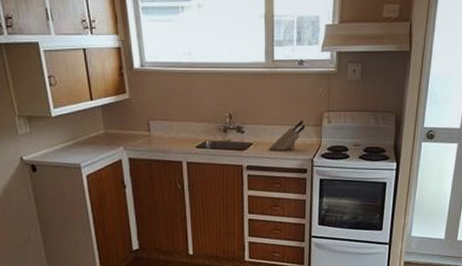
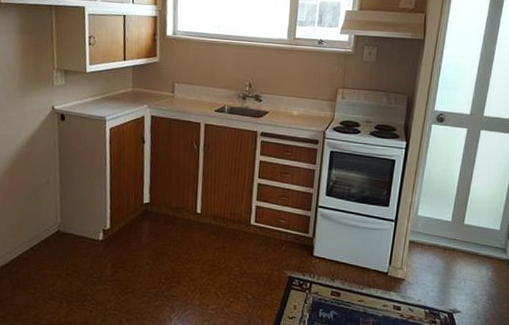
knife block: present [269,120,306,151] -> none [284,94,321,122]

